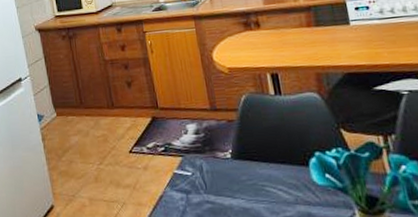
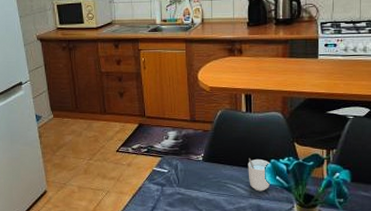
cup: none [287,151,320,195] -> present [248,157,271,192]

